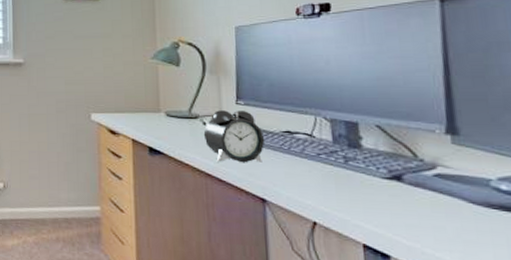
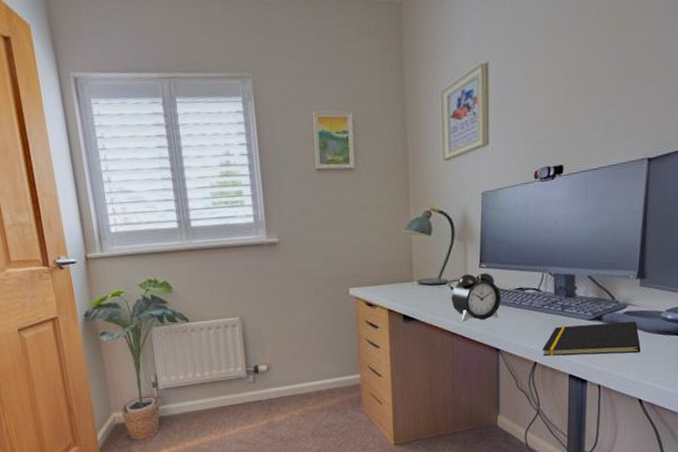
notepad: none [322,181,466,230] -> present [542,321,641,357]

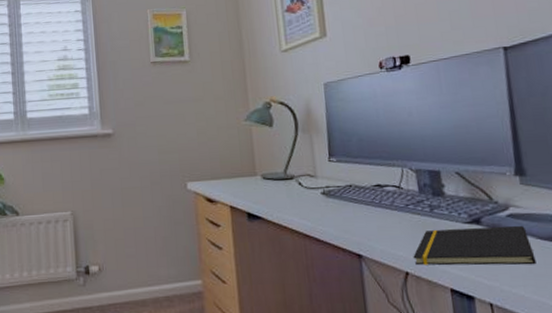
alarm clock: present [451,273,502,322] -> none [299,167,358,222]

